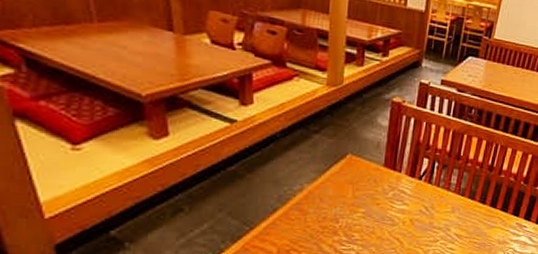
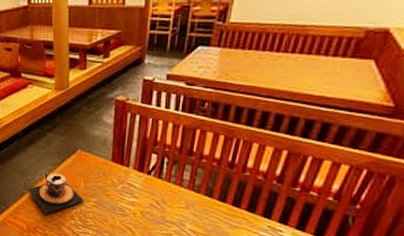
teacup: none [281,181,351,231] -> present [27,172,84,214]

